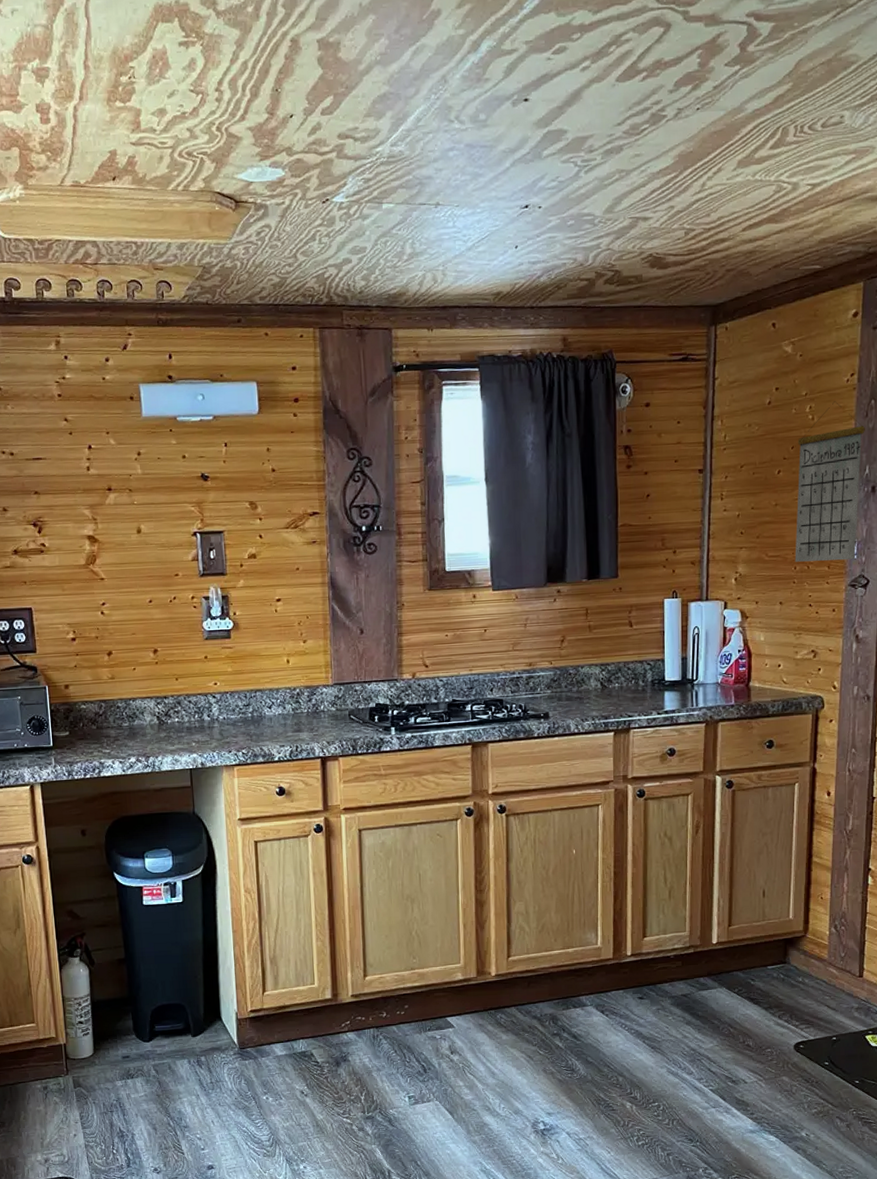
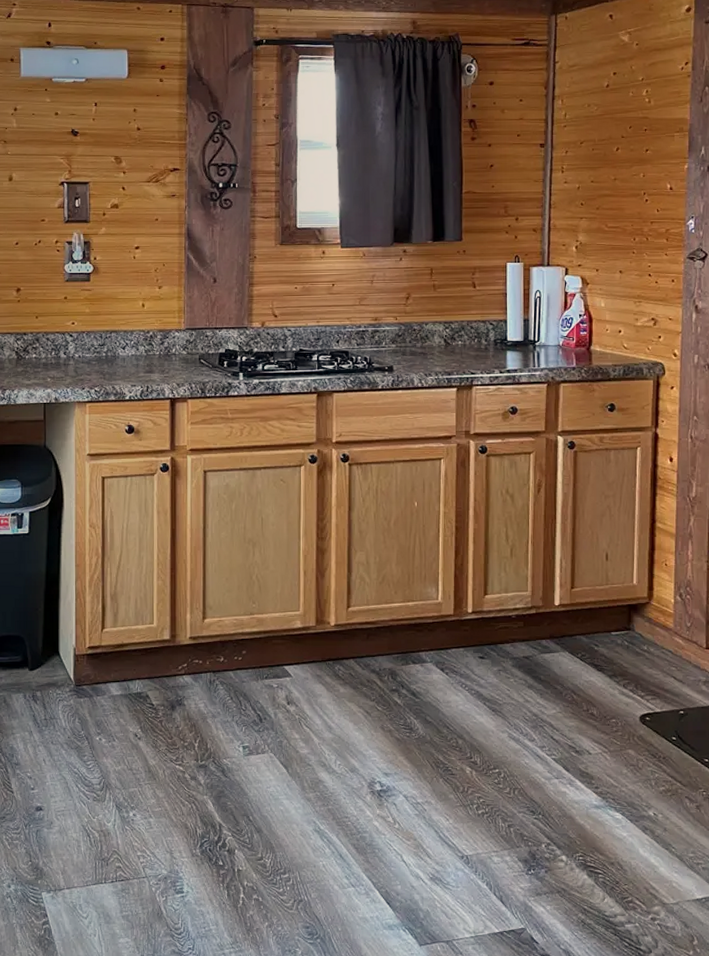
calendar: present [795,401,865,562] -> none [634,86,700,234]

